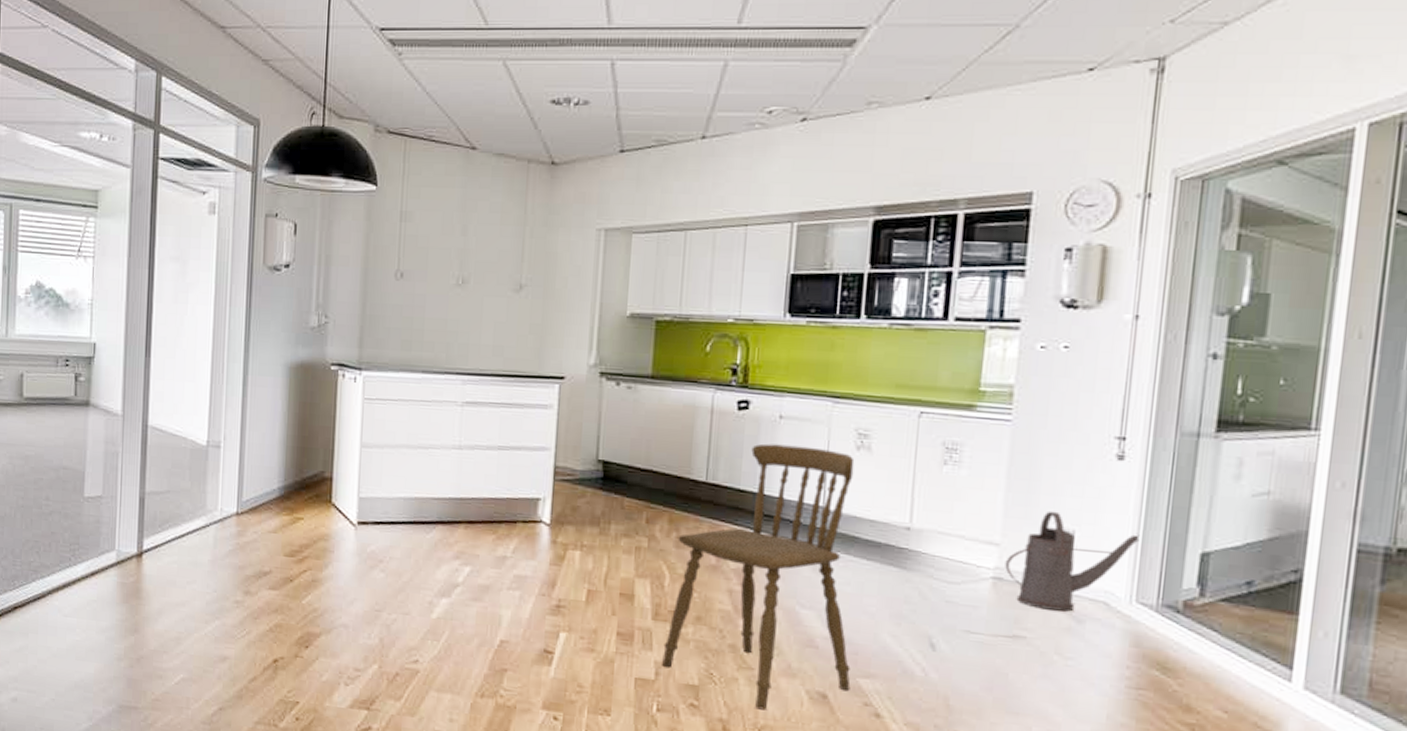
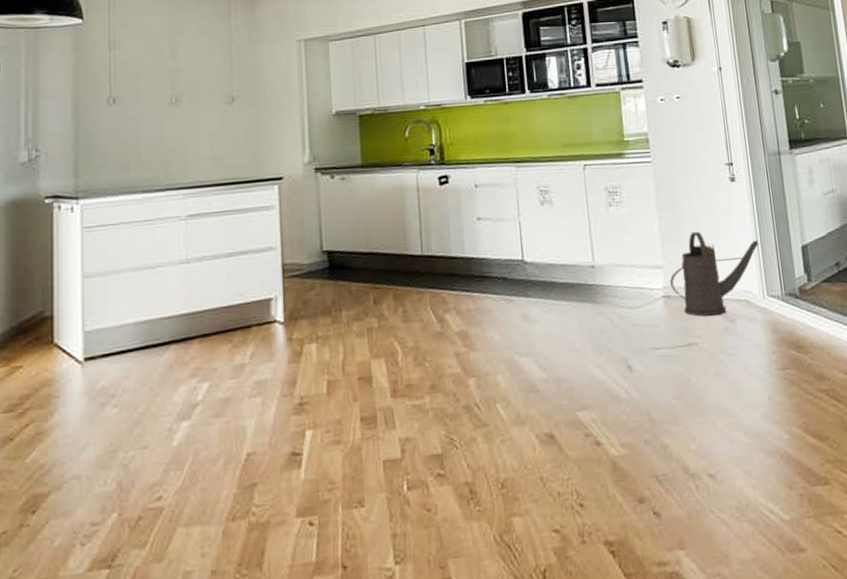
dining chair: present [662,443,855,710] -> none [404,208,572,464]

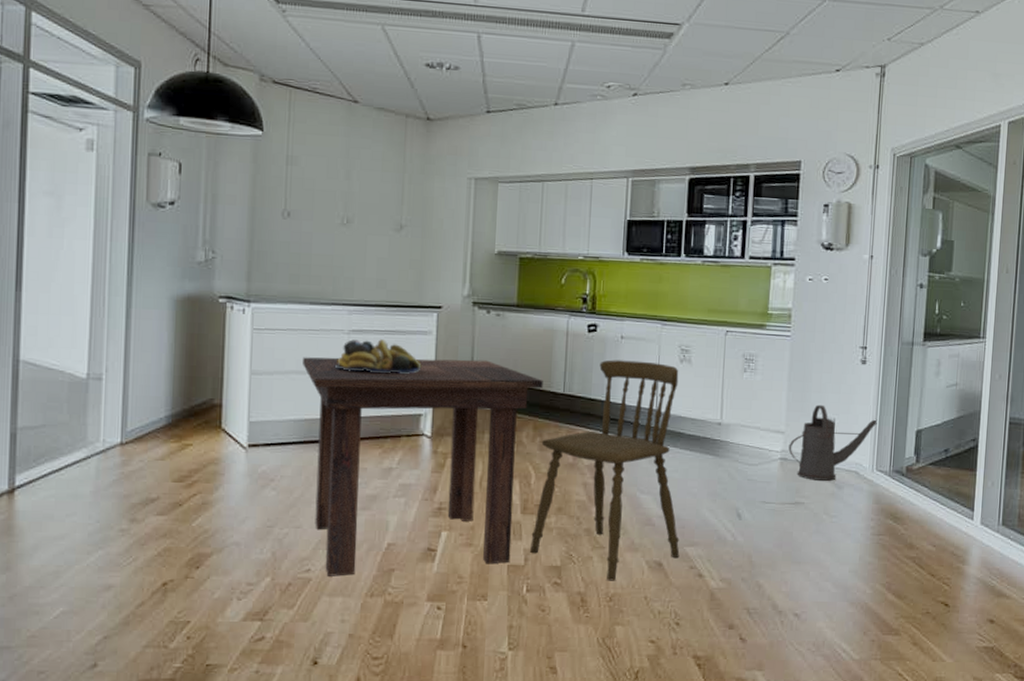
dining table: none [139,229,399,502] -> present [303,357,543,577]
fruit bowl: none [173,221,267,261] -> present [334,339,422,375]
dining chair: none [404,208,572,464] -> present [530,359,680,581]

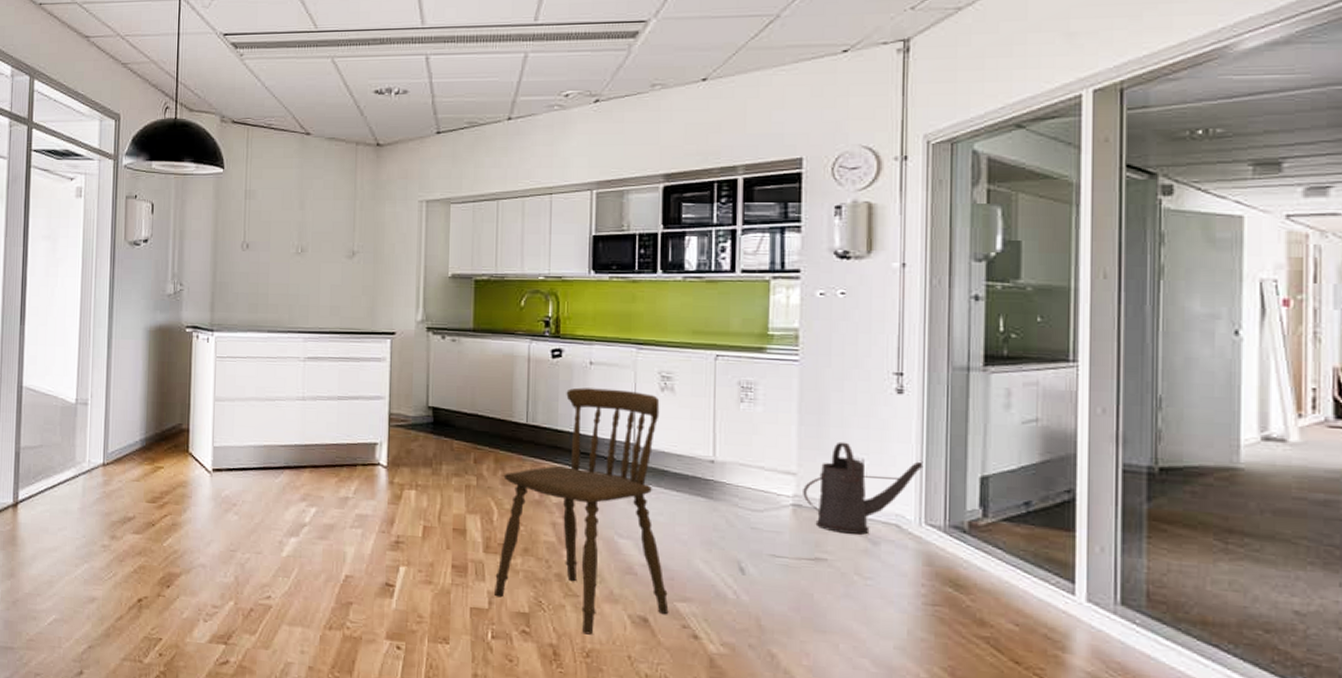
dining table: present [303,357,543,577] -> none [262,384,504,606]
fruit bowl: present [334,339,422,375] -> none [291,366,376,402]

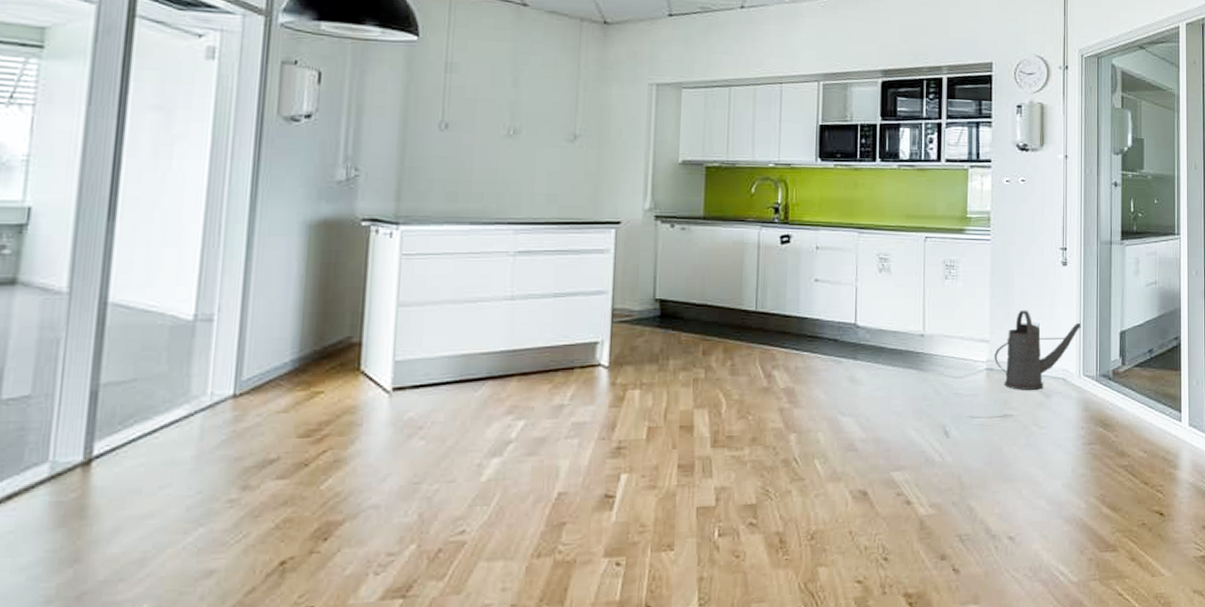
dining chair: present [495,387,669,635] -> none [722,272,886,517]

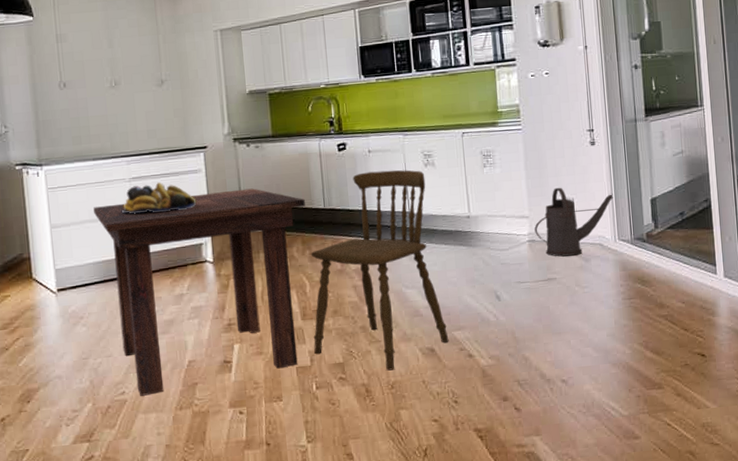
dining table: none [460,278,733,537] -> present [94,188,305,396]
fruit bowl: none [497,261,598,299] -> present [121,182,197,214]
dining chair: none [722,272,886,517] -> present [311,170,449,371]

